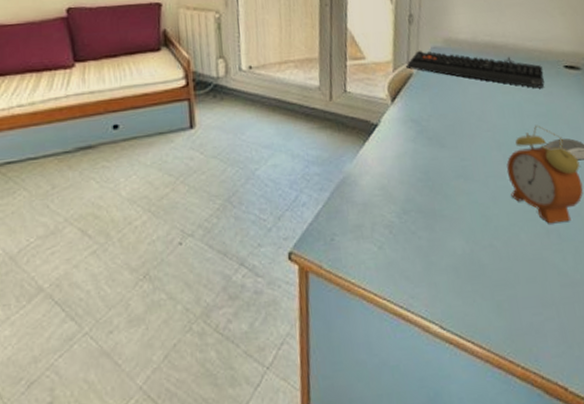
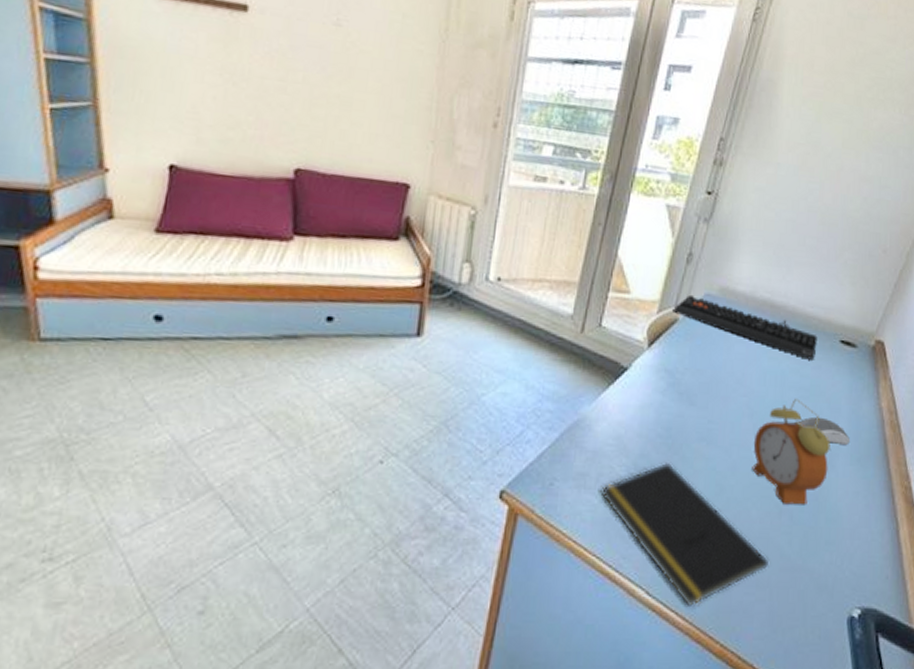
notepad: none [377,202,549,334] -> present [600,461,770,606]

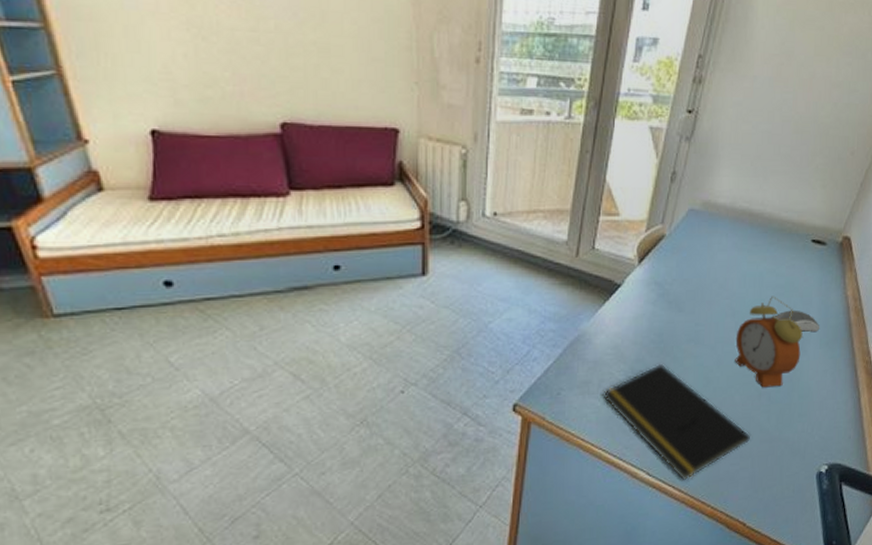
keyboard: present [673,294,818,360] -> none [660,211,791,260]

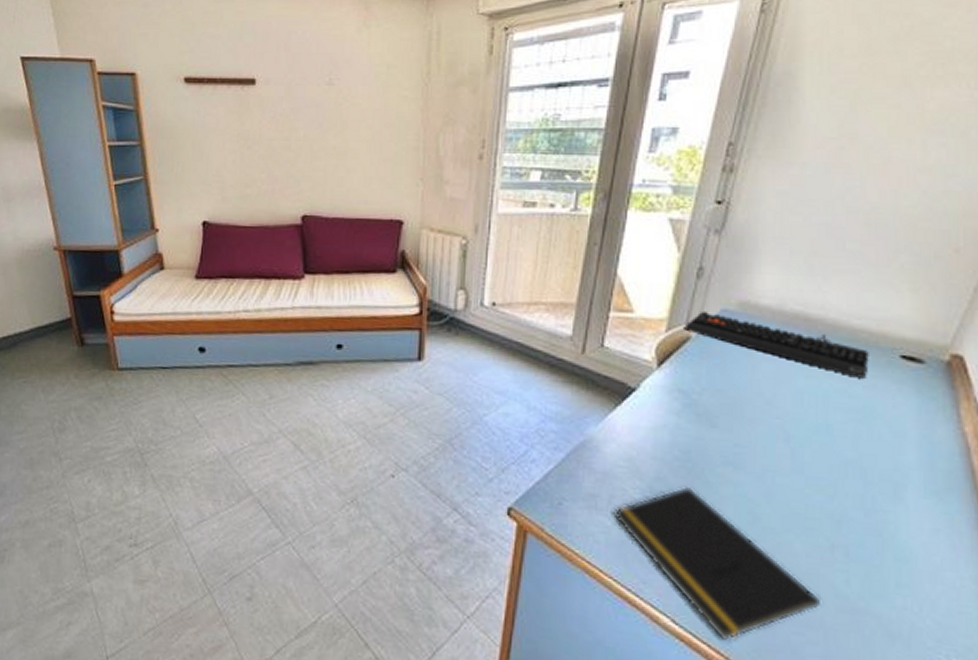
keyboard: none [660,211,791,260] -> present [684,310,869,378]
alarm clock: present [735,296,803,388] -> none [792,421,895,541]
computer mouse: present [775,310,820,332] -> none [850,441,923,474]

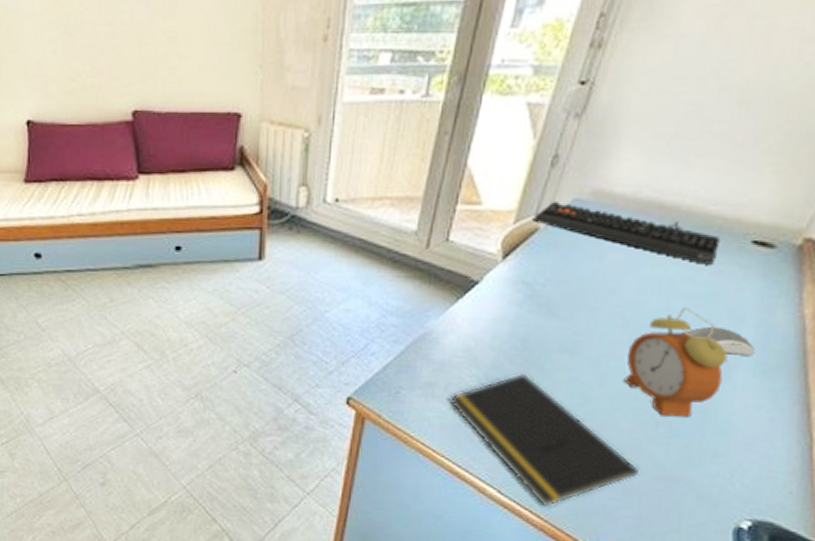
alarm clock: none [792,421,895,541] -> present [624,307,728,418]
computer mouse: none [850,441,923,474] -> present [687,326,756,356]

